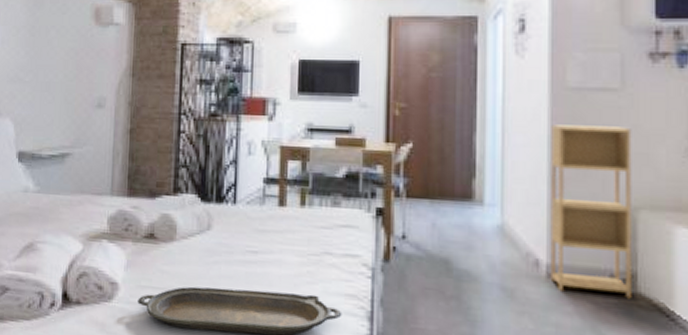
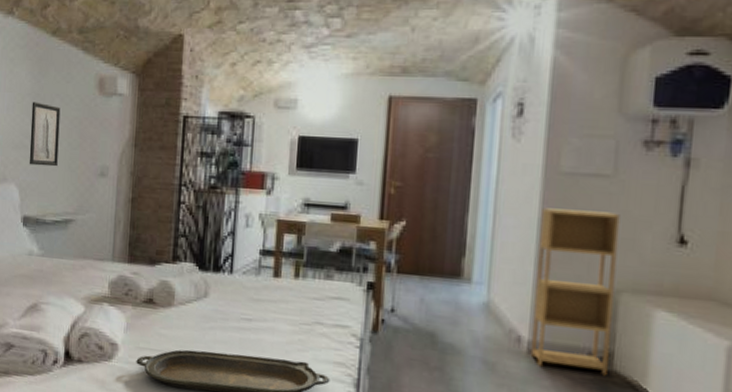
wall art: none [24,34,56,100] -> present [29,101,61,167]

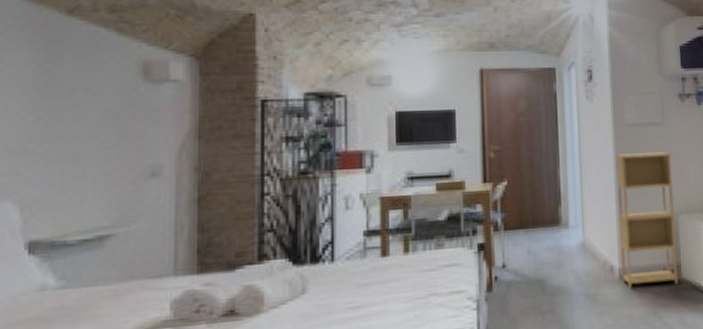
wall art: present [29,101,61,167] -> none [35,95,85,175]

